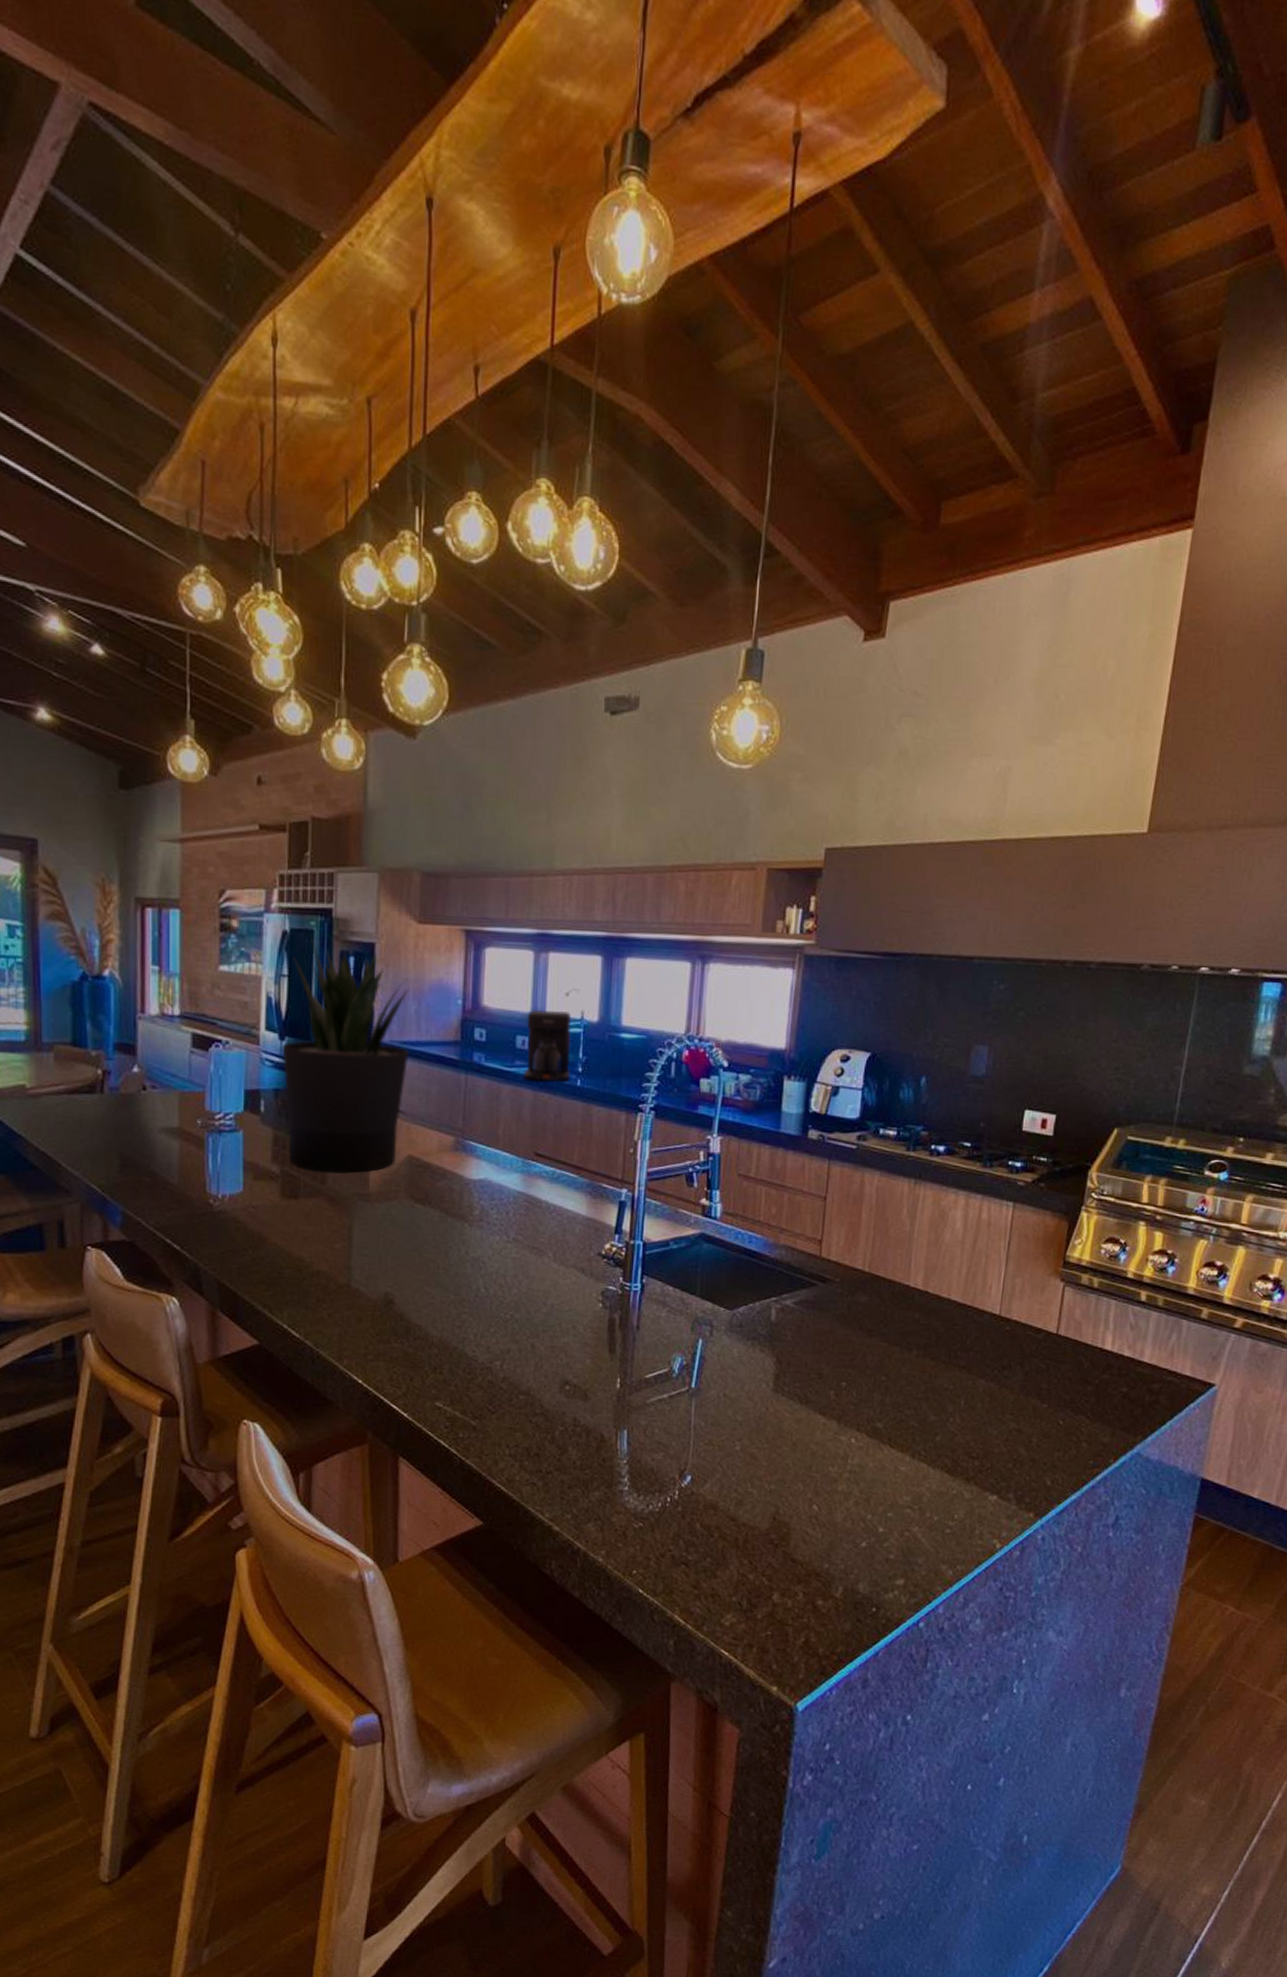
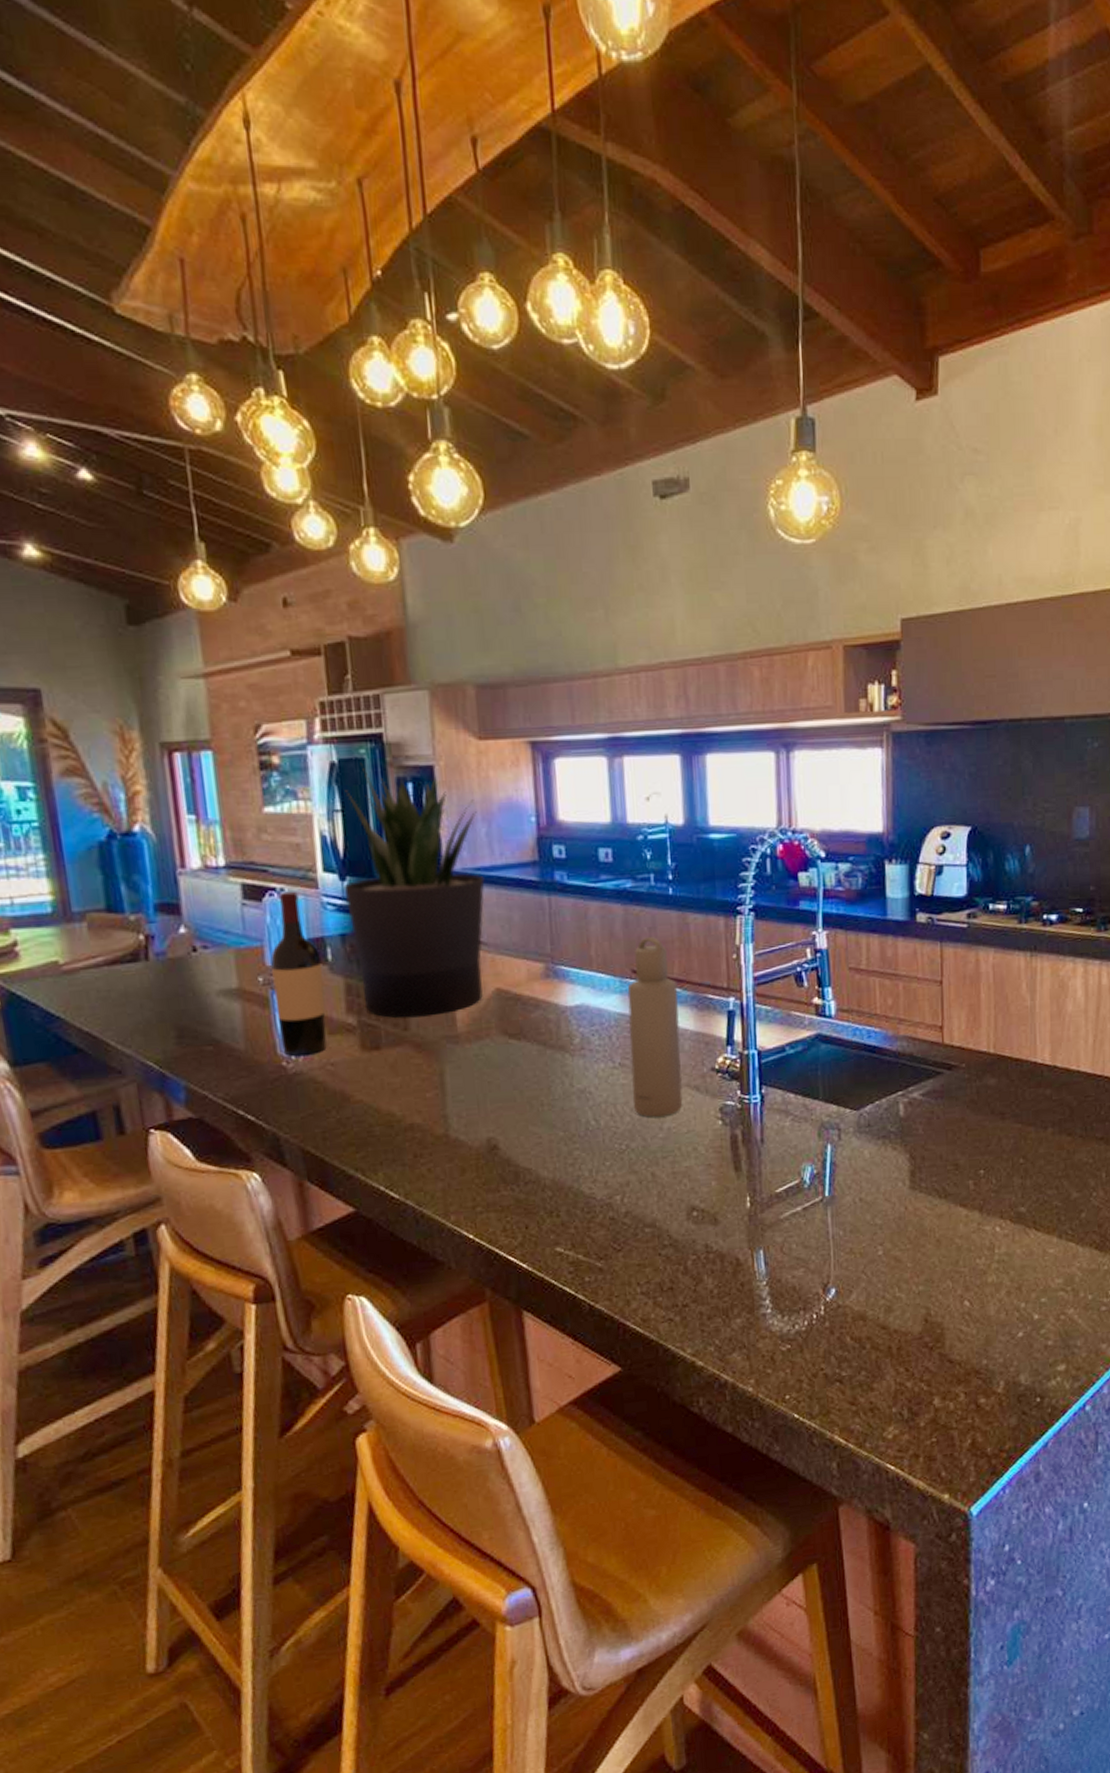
wine bottle: none [210,1044,255,1197] -> present [270,891,327,1057]
bottle: none [521,1124,576,1293] -> present [627,937,683,1117]
coffee maker: present [523,1009,571,1083] -> none [607,816,662,895]

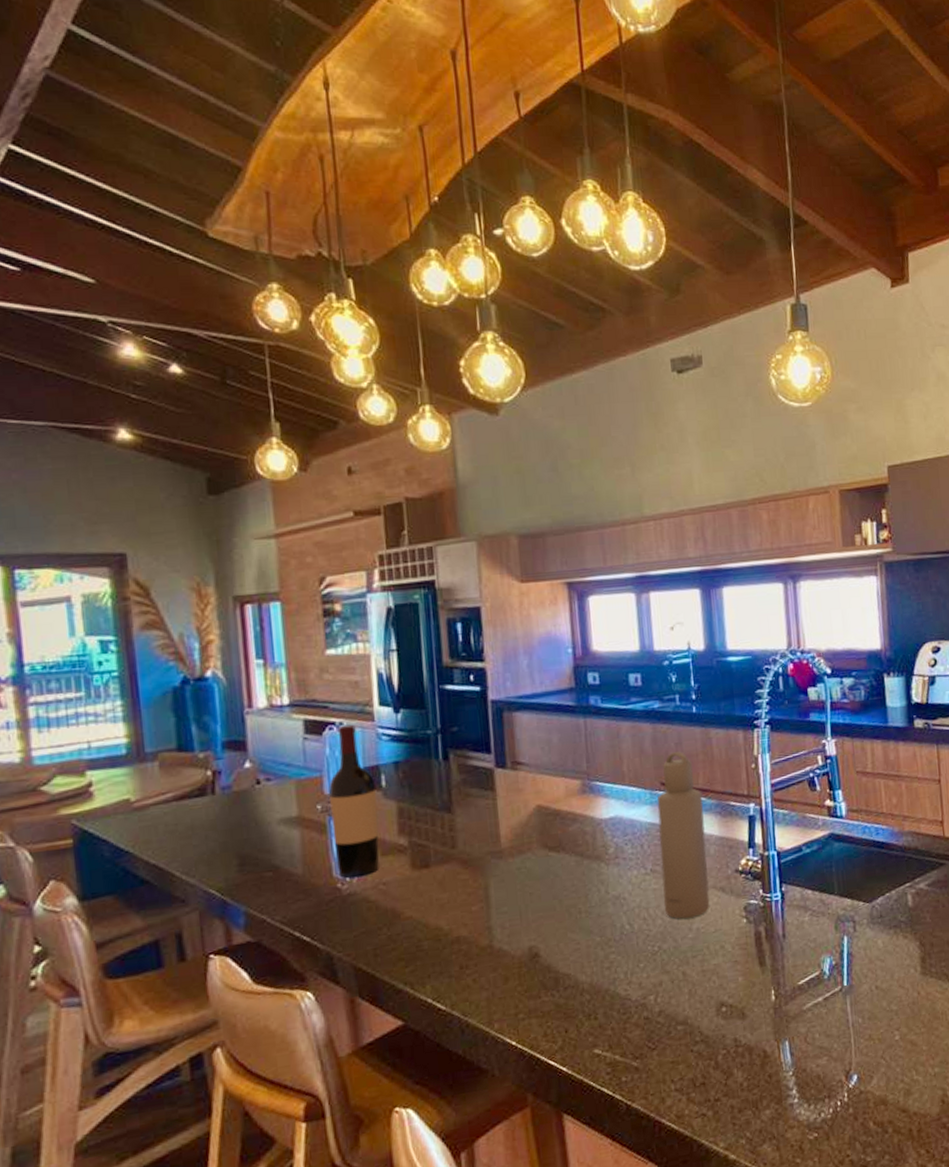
planter: present [343,762,485,1019] -> none [397,607,527,838]

